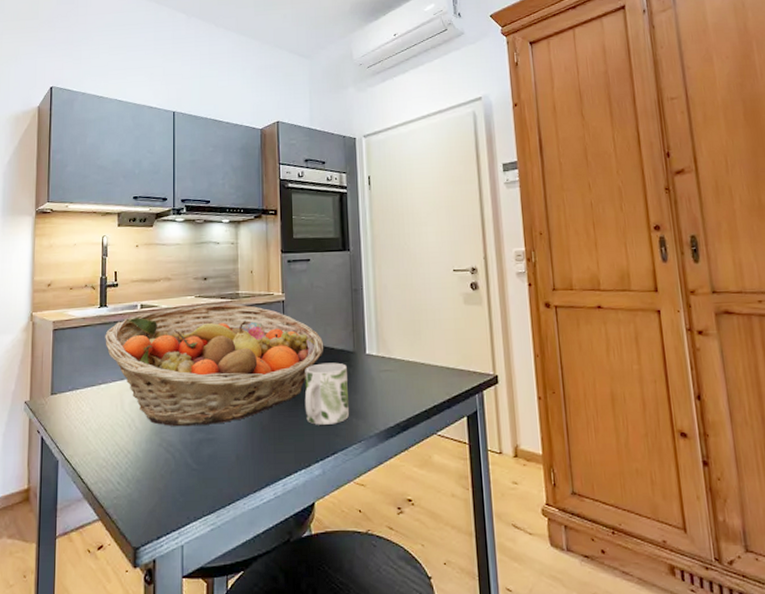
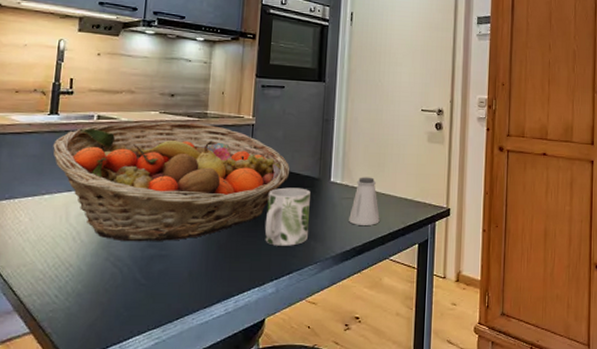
saltshaker: none [389,346,422,399] -> present [349,177,380,225]

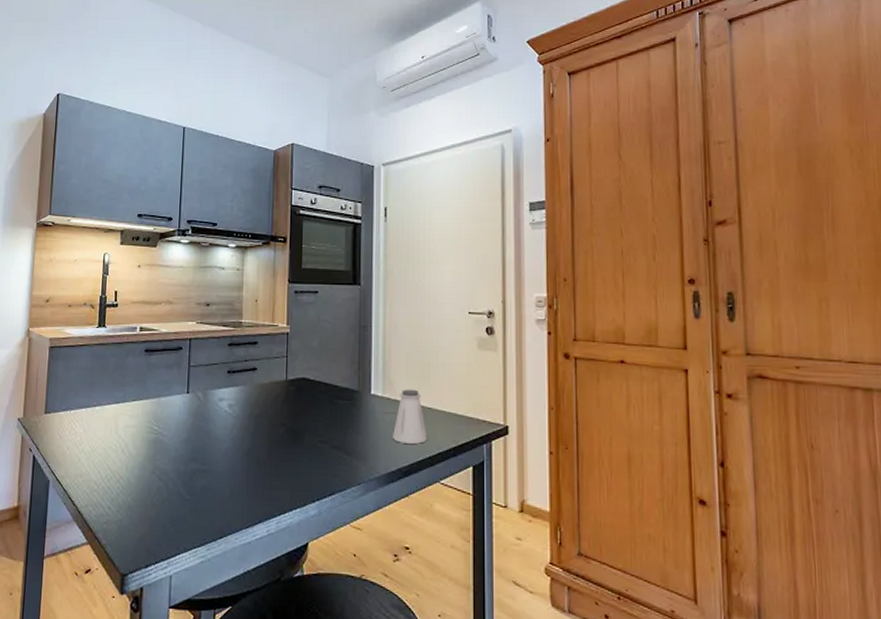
fruit basket: present [53,121,290,242] -> none [102,331,328,456]
mug: present [264,187,311,246] -> none [304,400,350,465]

